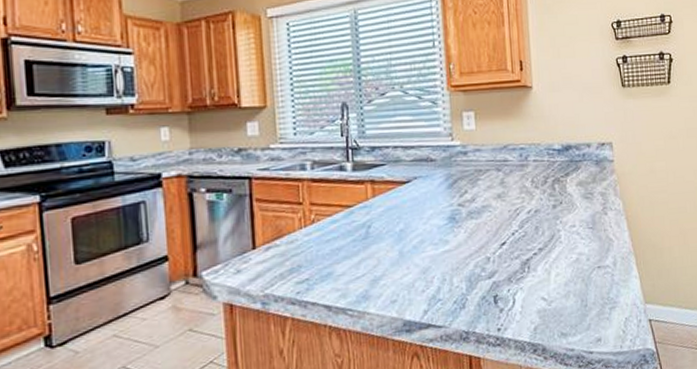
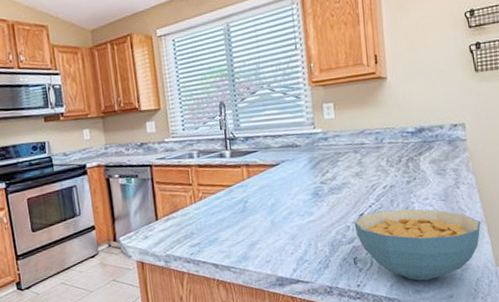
cereal bowl: none [495,237,629,323] -> present [354,208,481,281]

